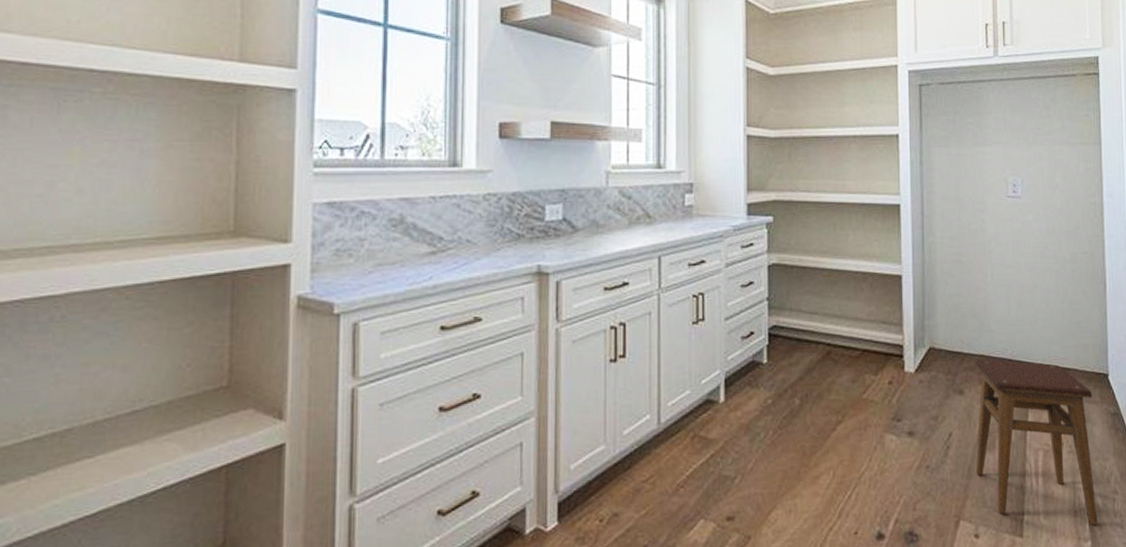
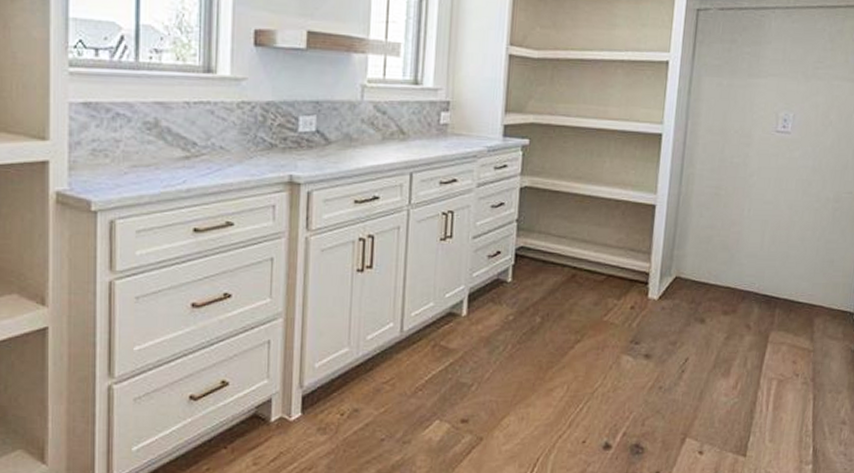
stool: present [975,358,1098,526] -> none [707,290,836,451]

